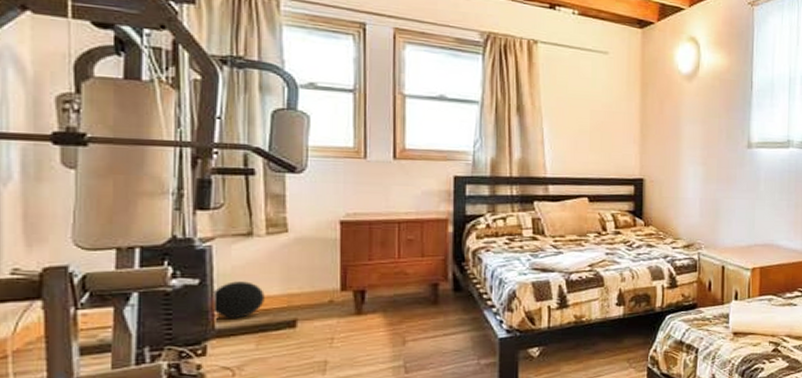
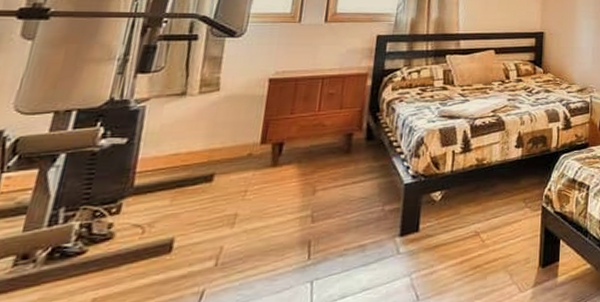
ball: present [211,281,265,318] -> none [133,139,188,175]

